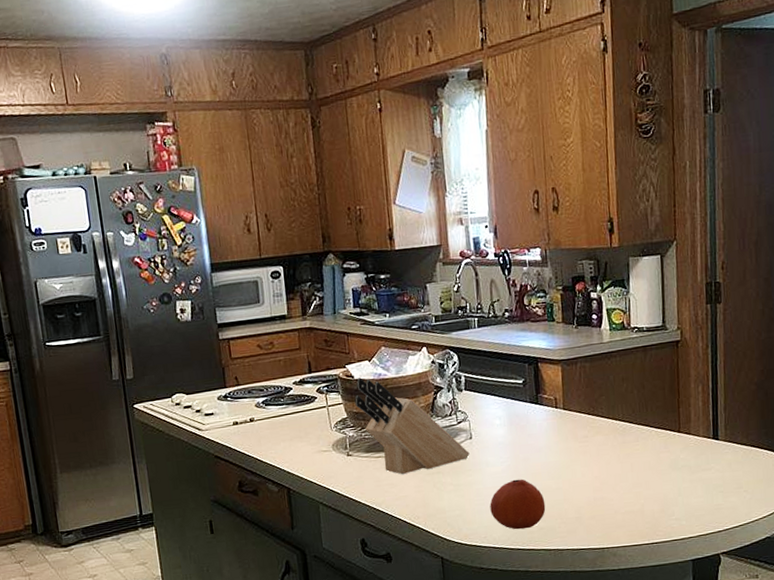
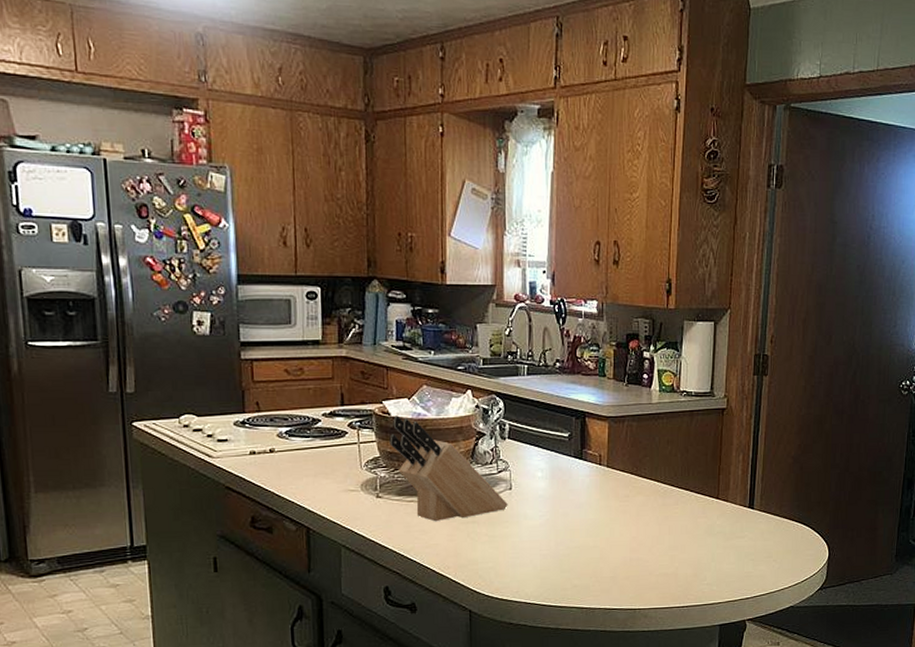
fruit: present [490,479,546,530] -> none [524,534,581,586]

